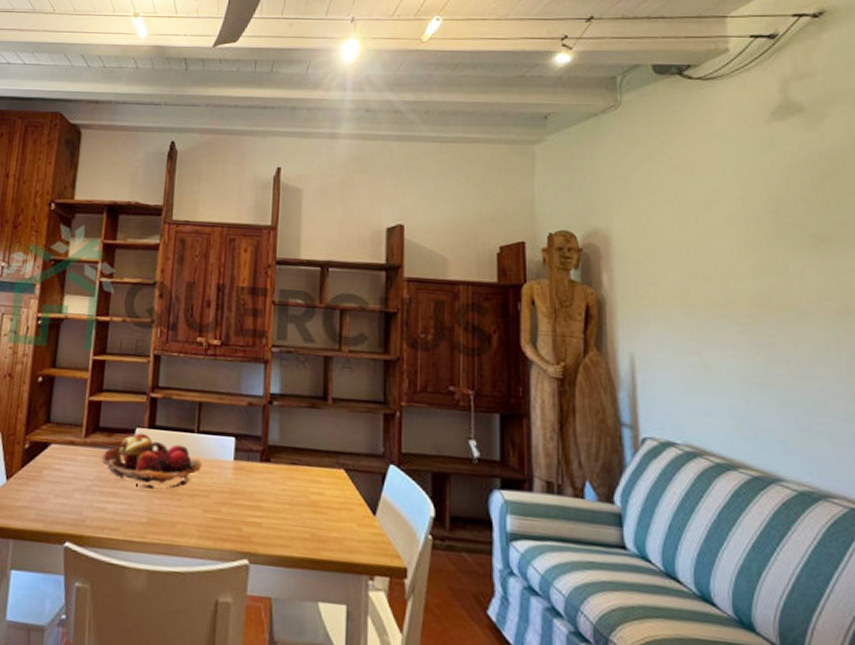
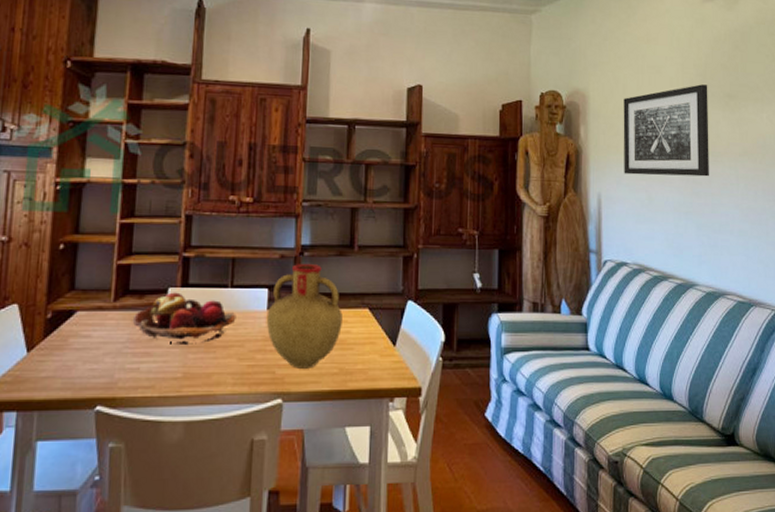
vase: none [233,413,315,530] -> present [266,264,343,369]
wall art: none [660,223,793,340] -> present [623,84,709,177]

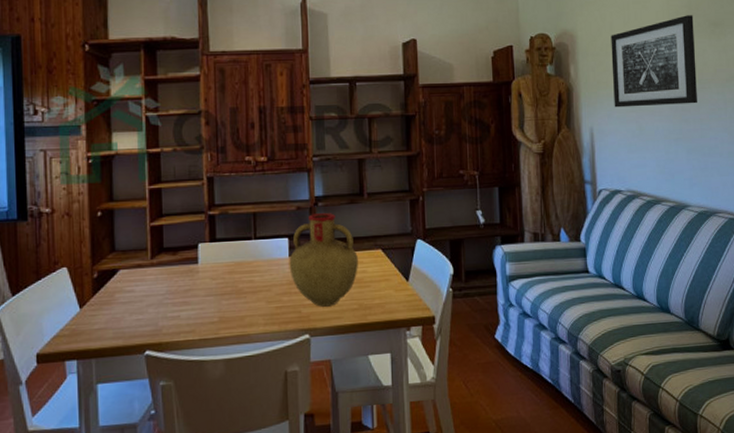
fruit basket: present [132,292,236,344] -> none [169,247,262,293]

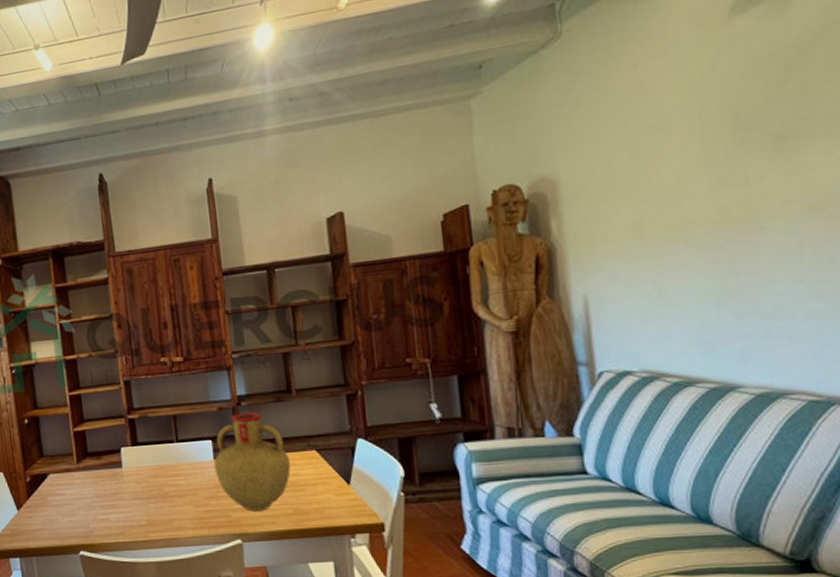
wall art: present [611,15,697,108] -> none [610,130,752,267]

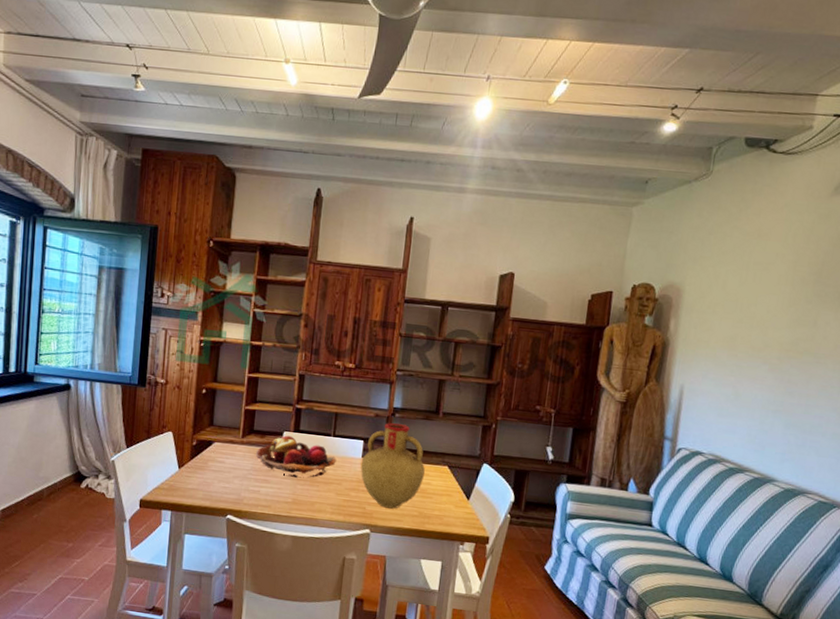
fruit basket: none [95,451,186,497] -> present [255,435,337,478]

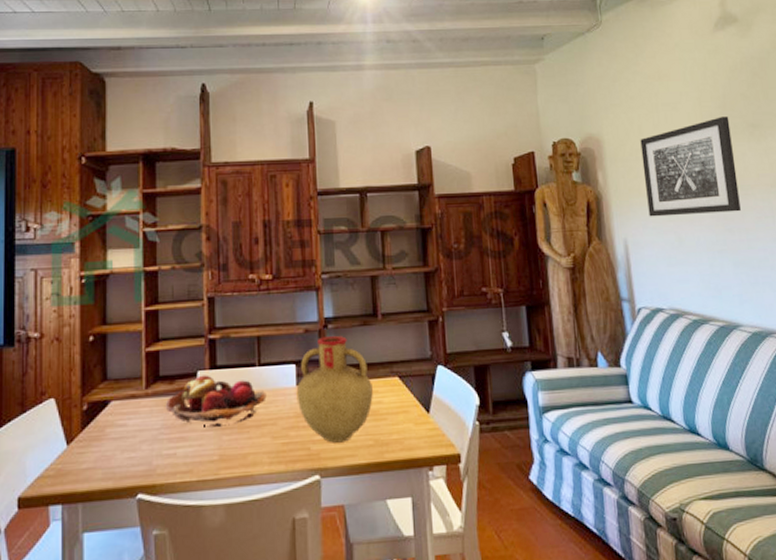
wall art: none [711,283,822,378] -> present [640,116,741,217]

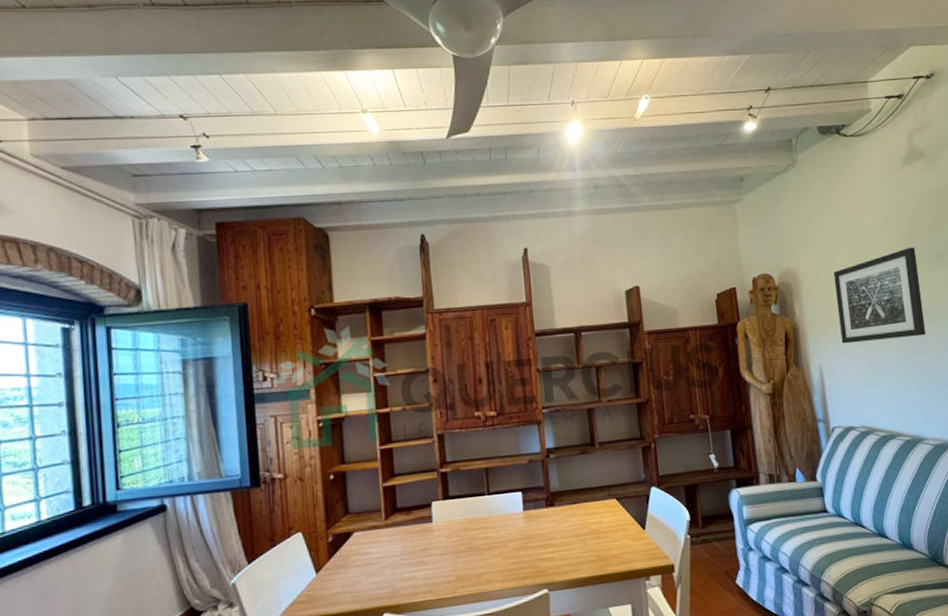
fruit basket: present [165,375,267,428] -> none [404,505,497,552]
vase: present [296,336,373,443] -> none [523,464,594,561]

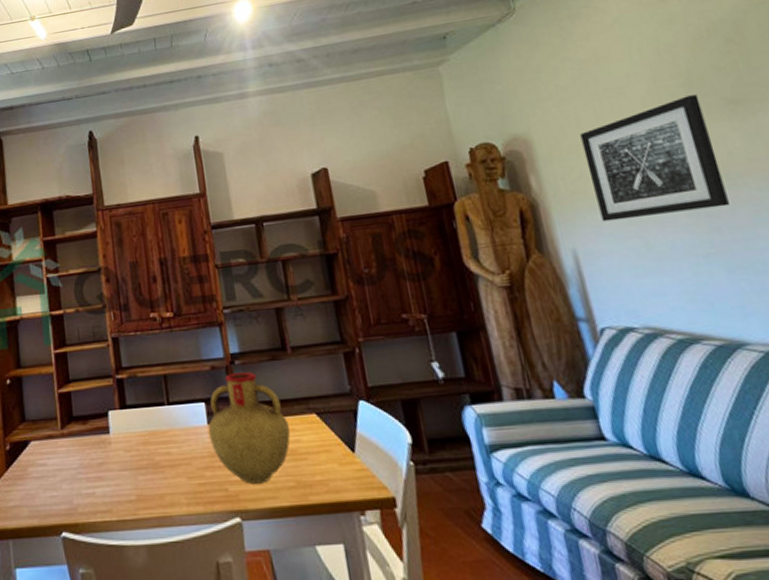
vase: none [523,464,594,561] -> present [208,372,290,484]

